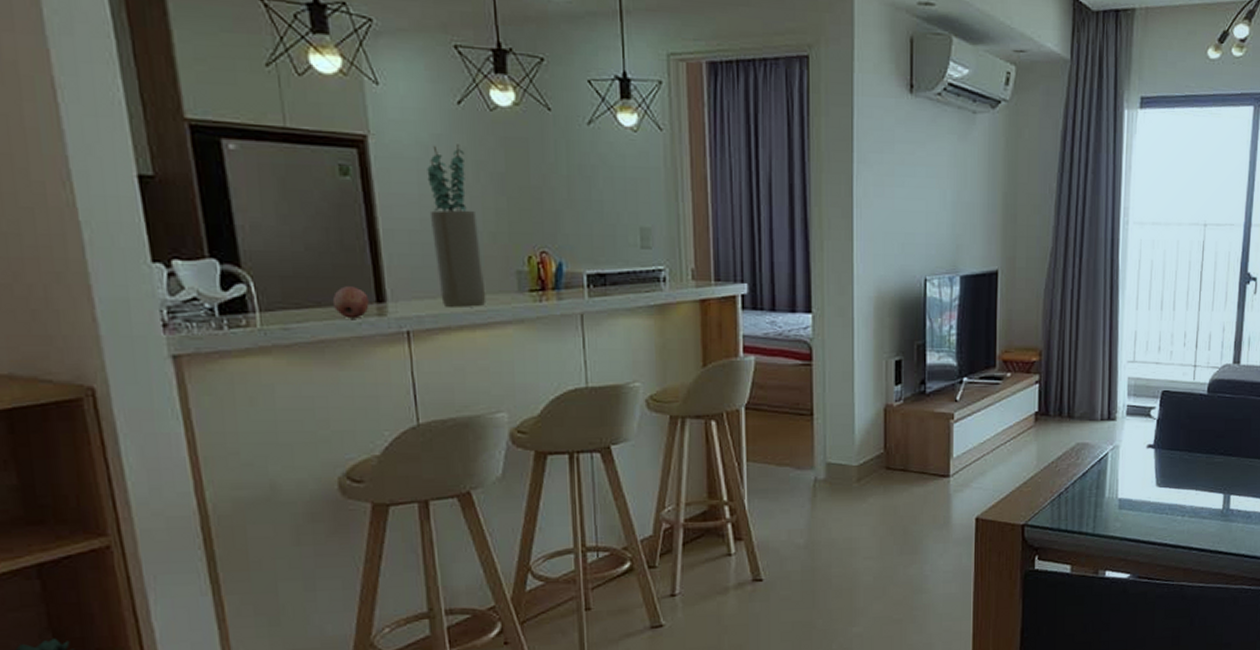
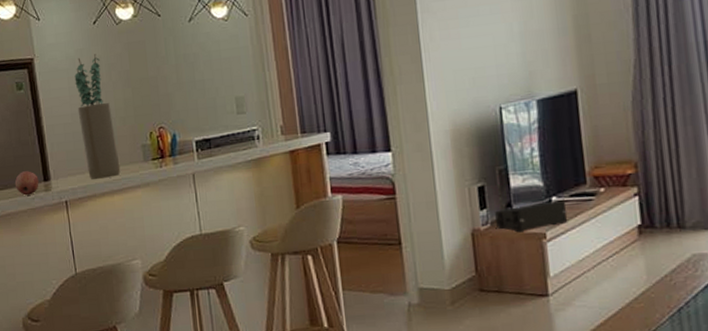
speaker: none [909,382,976,411] -> present [495,200,568,233]

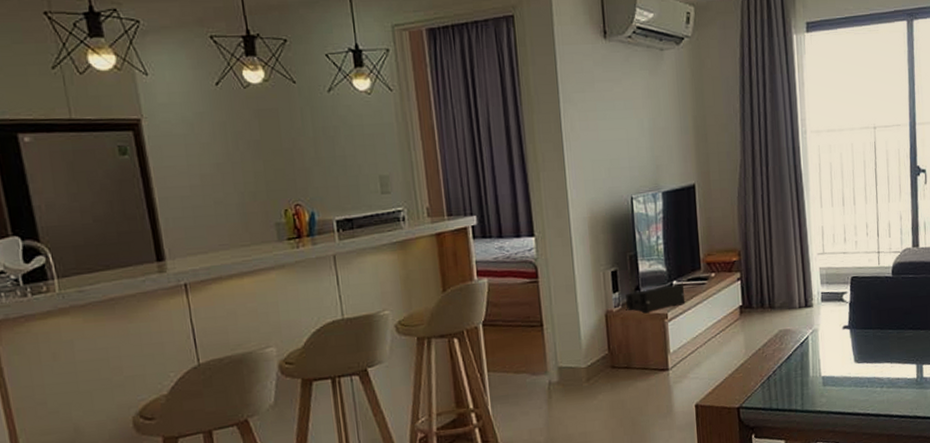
fruit: present [14,171,39,196] -> none [119,249,151,278]
vase: present [74,54,121,181] -> none [193,119,251,261]

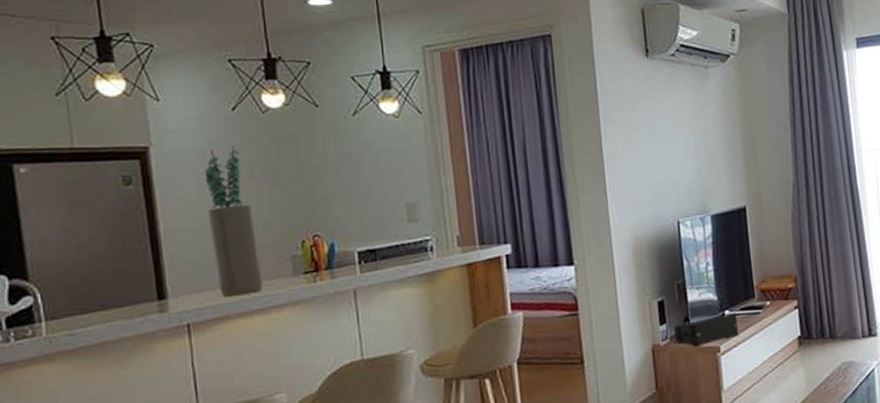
vase: none [193,119,251,261] -> present [204,146,263,299]

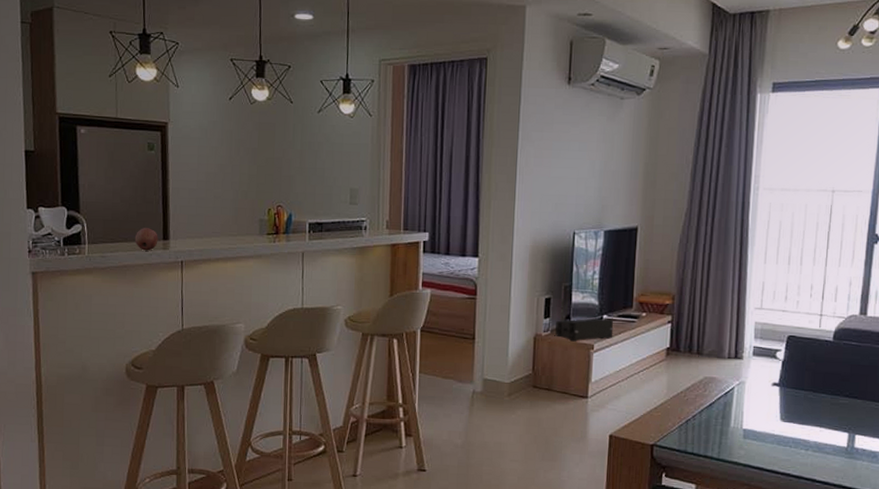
fruit: none [115,287,151,319] -> present [134,228,158,251]
vase: present [204,146,263,299] -> none [204,128,237,246]

